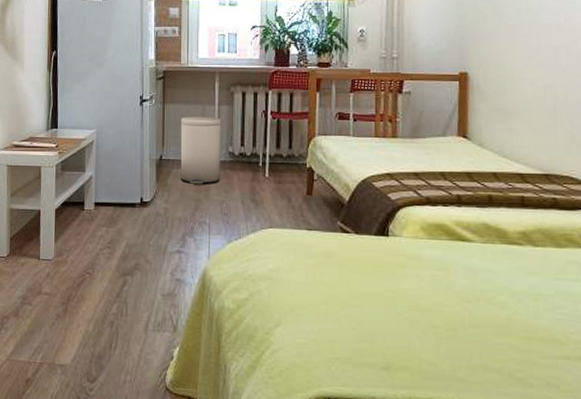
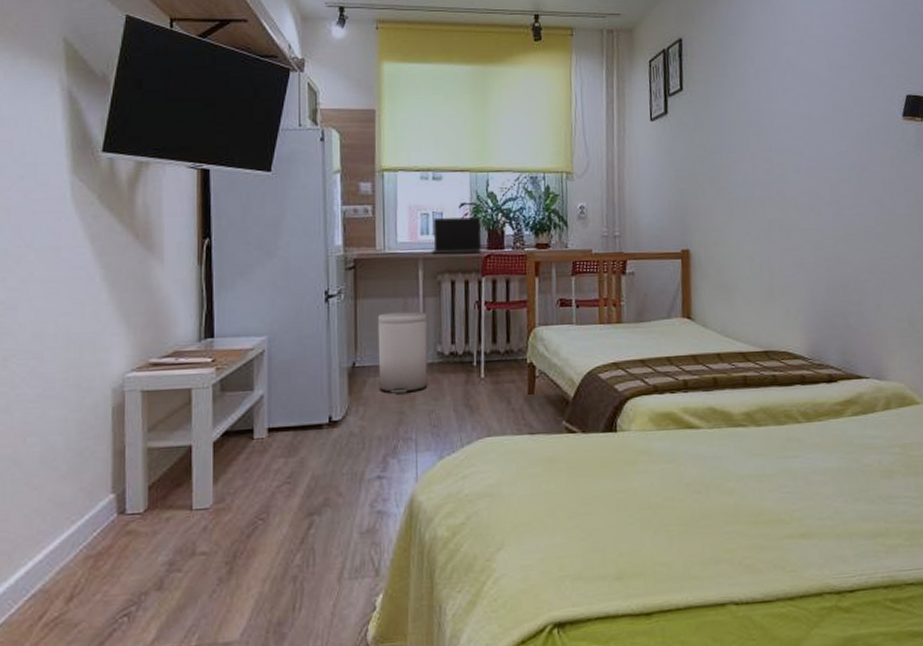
laptop computer: none [226,38,270,70] -> present [430,217,482,255]

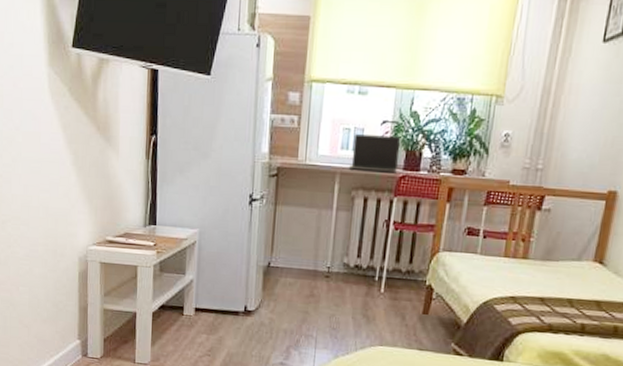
pedal bin: present [377,311,428,394] -> none [288,221,339,297]

